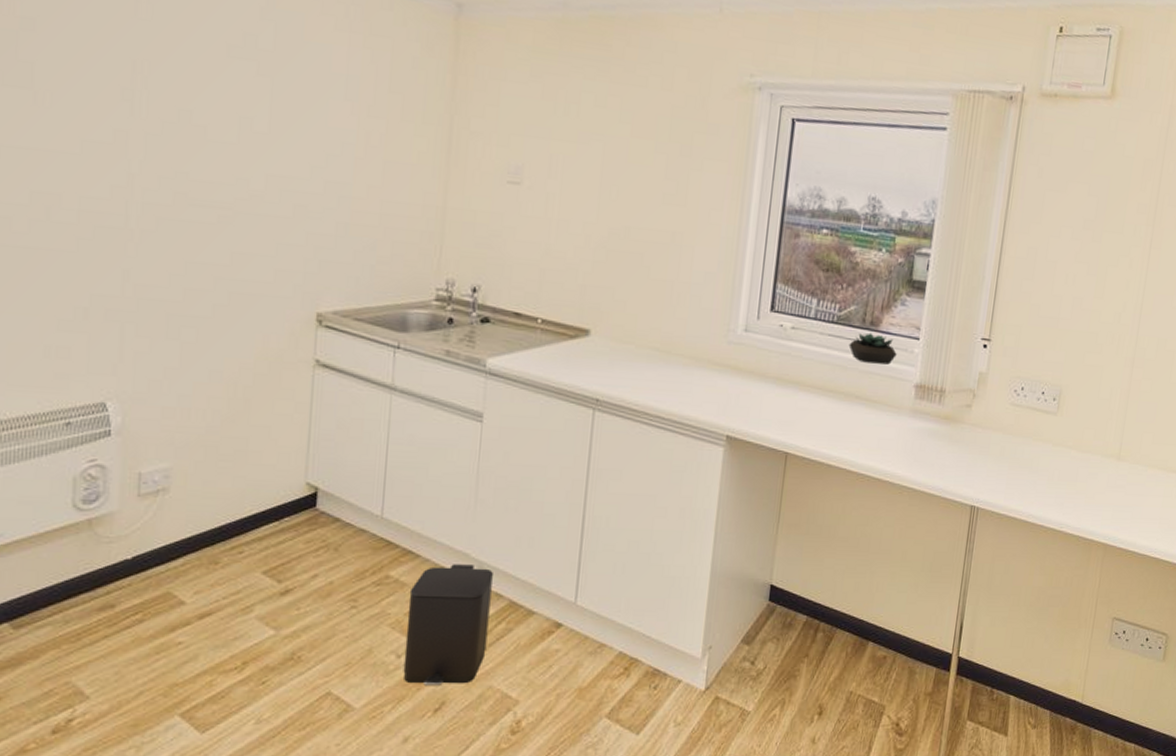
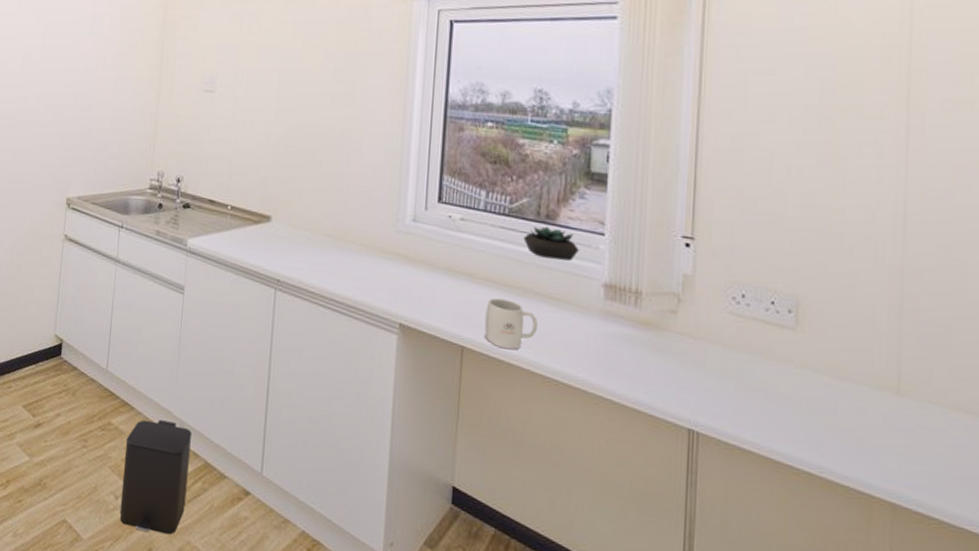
mug: none [808,404,856,452] -> present [484,298,538,350]

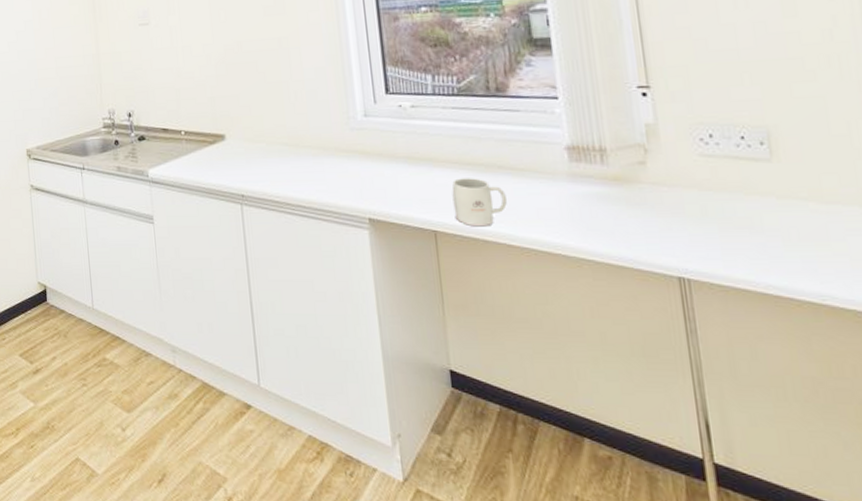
pedal bin: present [119,419,193,535] -> none [122,348,191,460]
succulent plant: present [523,226,579,262] -> none [477,99,535,131]

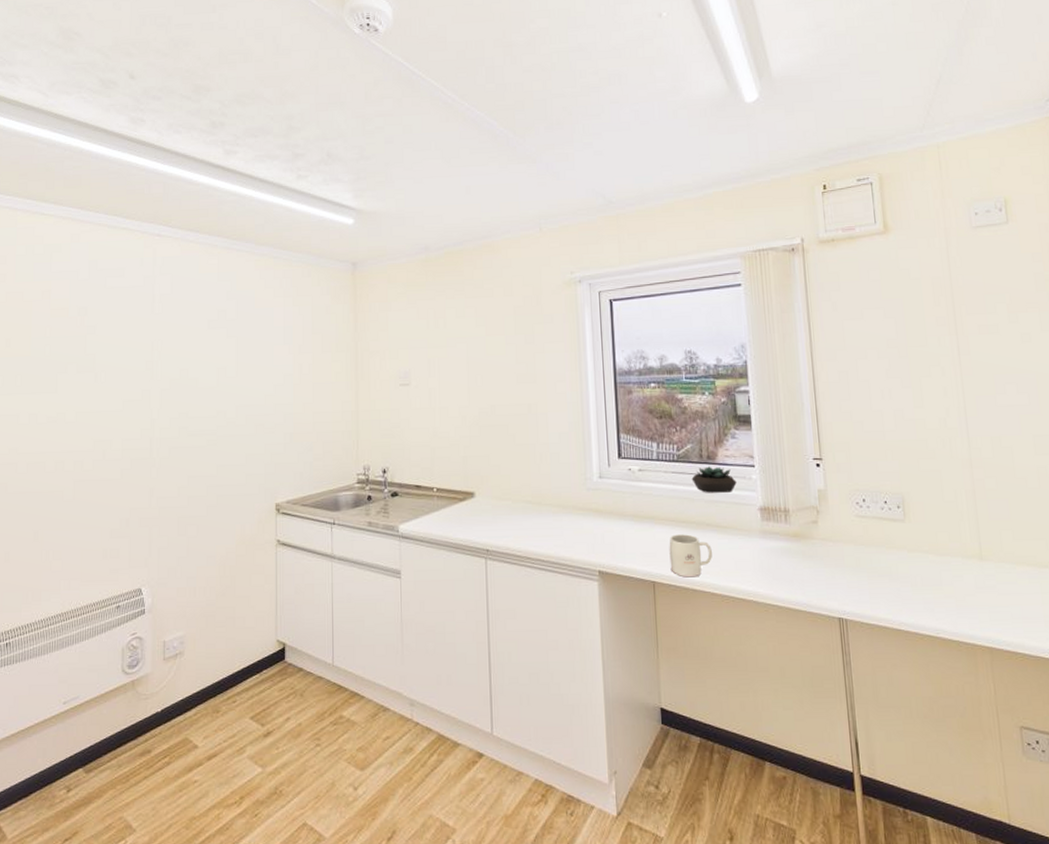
succulent plant: none [477,99,535,131] -> present [691,466,737,494]

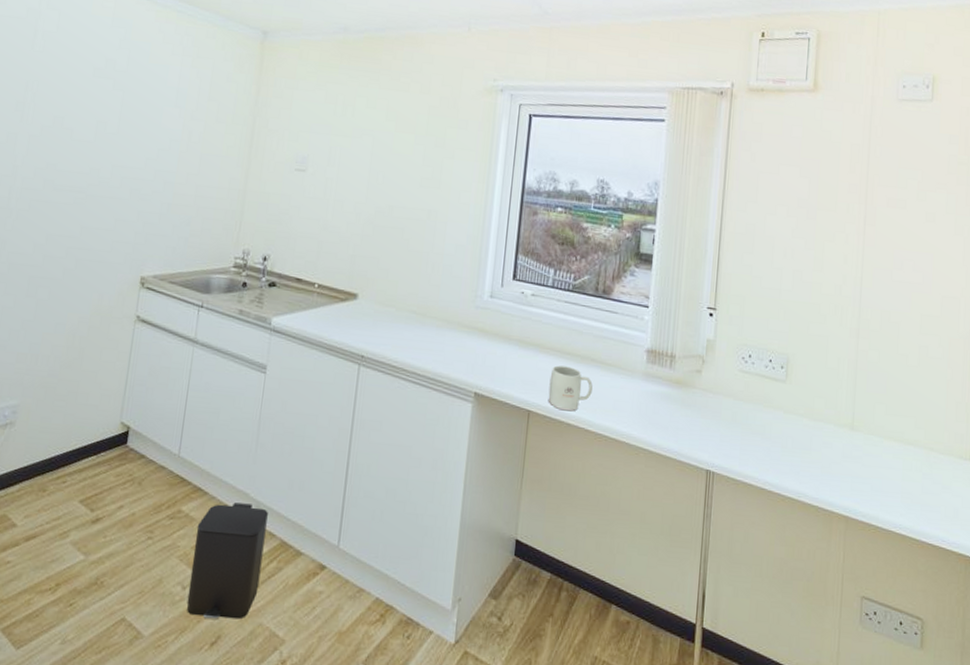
pedal bin: none [359,702,424,817] -> present [186,502,269,621]
succulent plant: present [691,466,737,494] -> none [583,300,628,331]

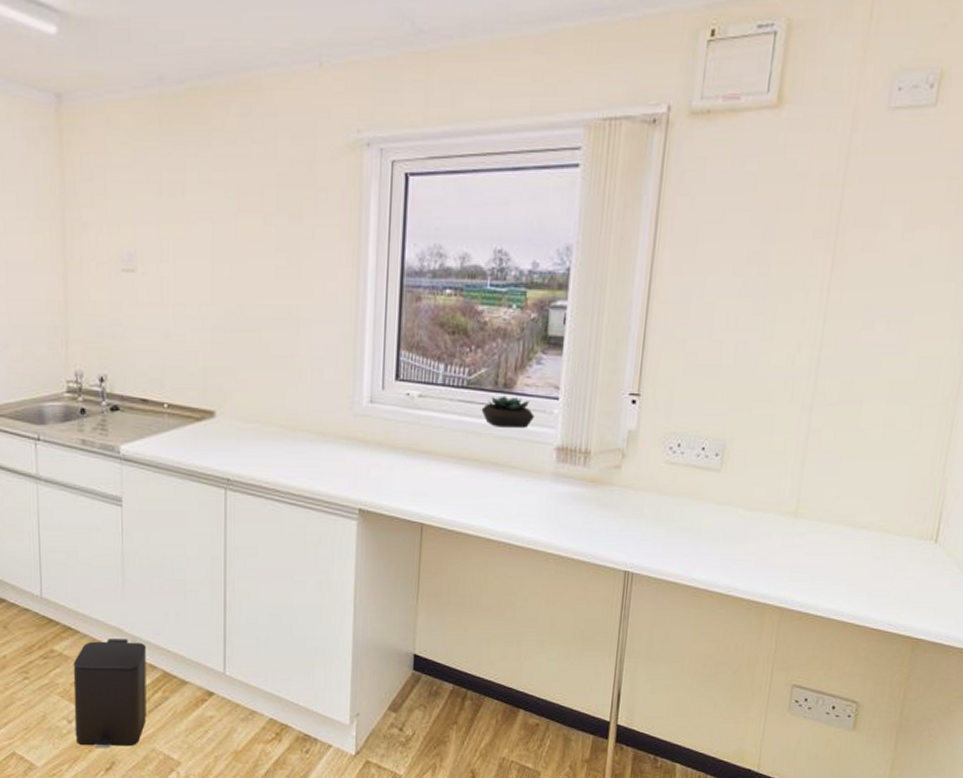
mug: present [548,365,593,412] -> none [443,473,494,521]
succulent plant: none [583,300,628,331] -> present [481,396,534,429]

